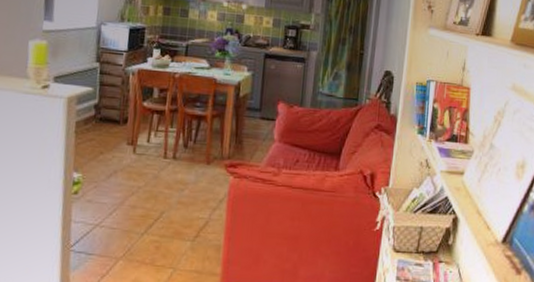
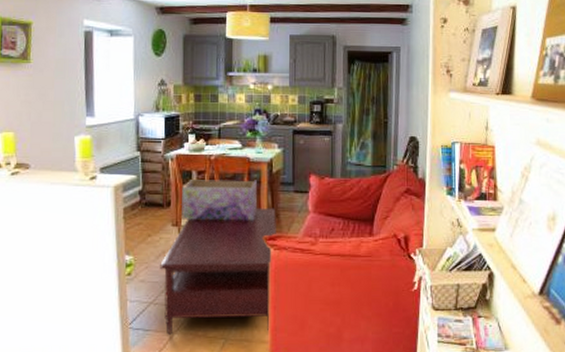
coffee table: none [110,132,239,262] -> present [160,208,276,335]
decorative box: none [138,97,222,146] -> present [180,180,257,221]

